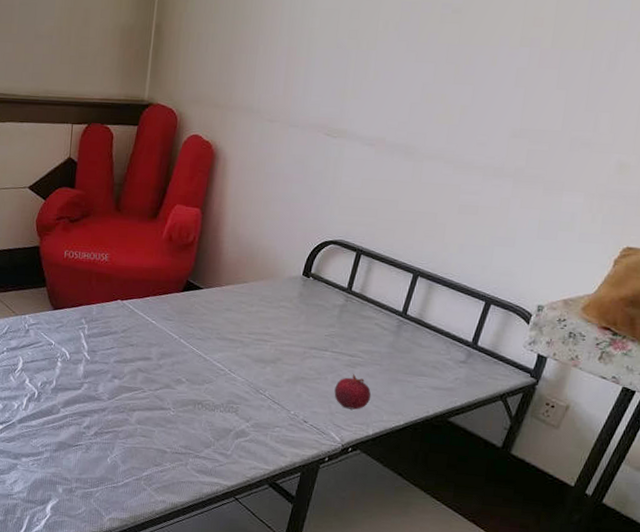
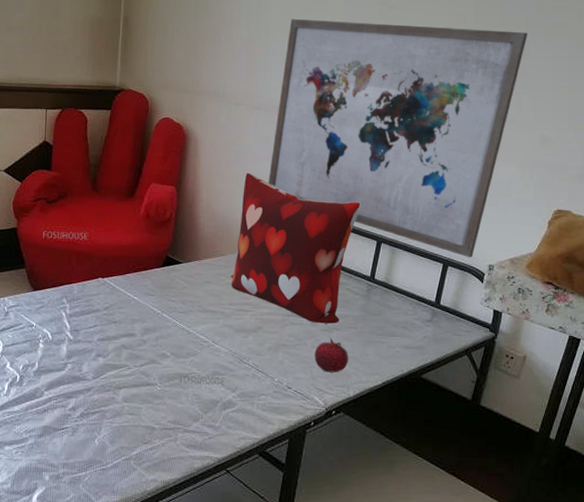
decorative pillow: none [252,196,399,359] -> present [231,172,361,324]
wall art: none [299,25,617,297] -> present [268,19,527,258]

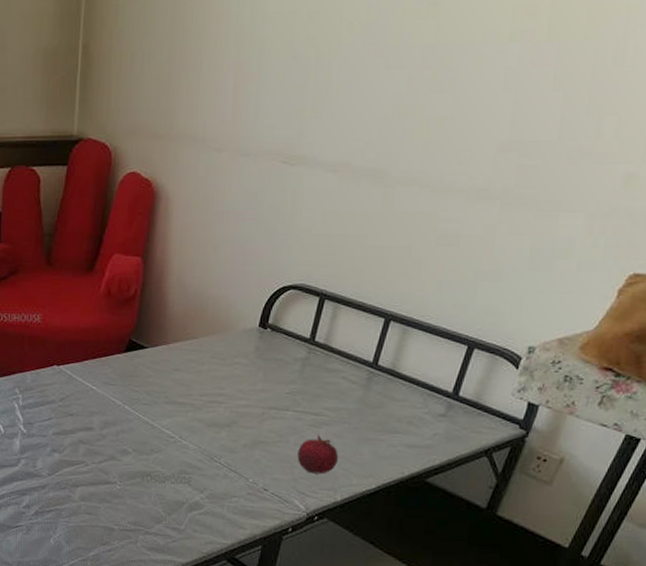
decorative pillow: present [231,172,361,324] -> none [203,237,368,418]
wall art: present [268,19,527,258] -> none [253,25,626,339]

